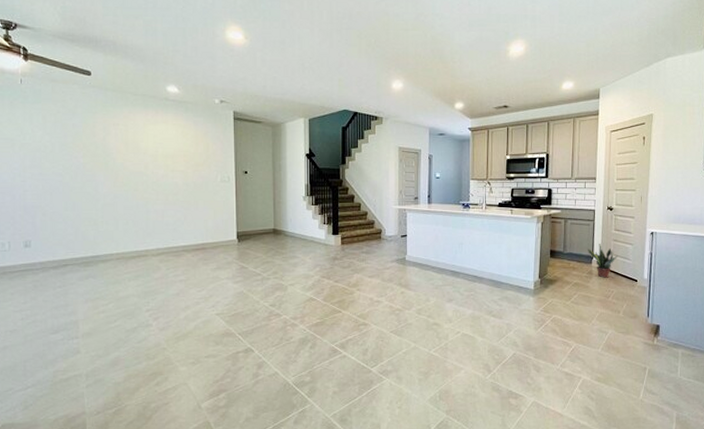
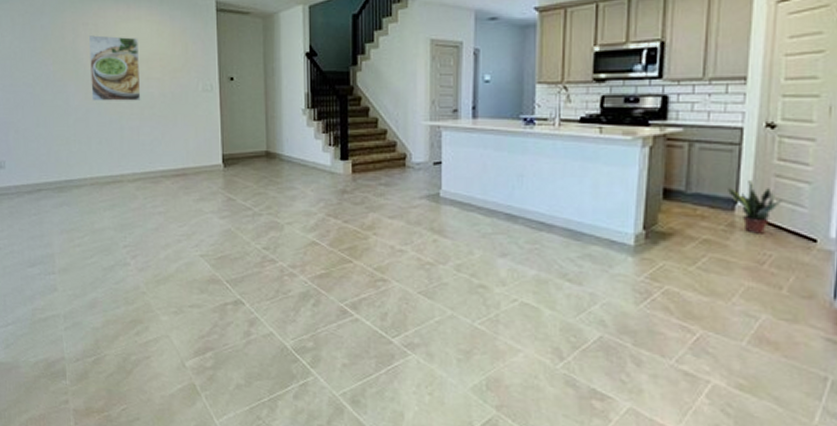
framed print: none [118,134,166,189] -> present [88,35,141,101]

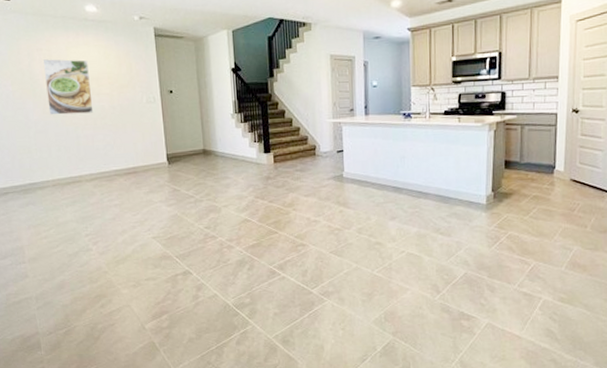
potted plant: present [728,181,784,234] -> none [549,151,586,189]

